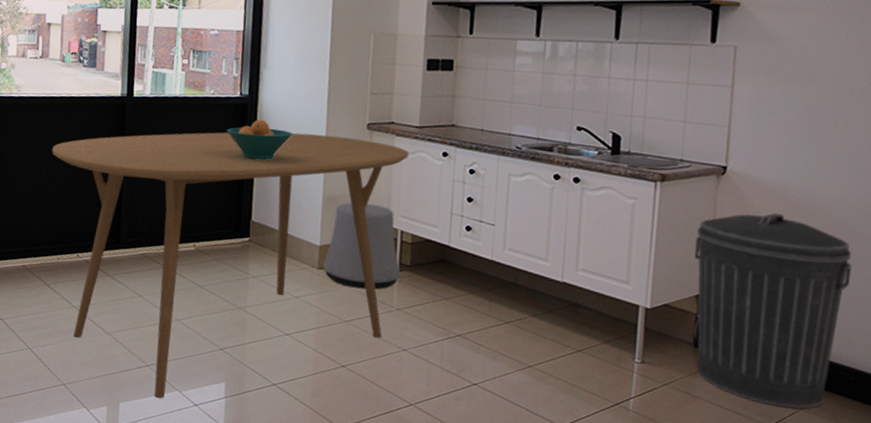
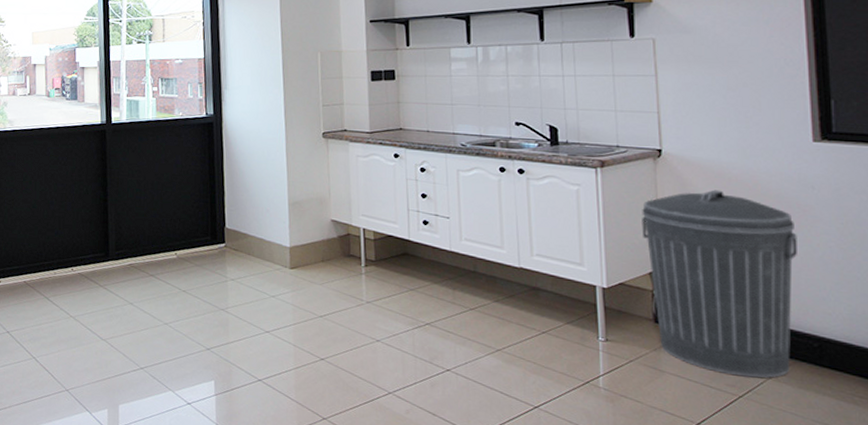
dining table: present [52,132,409,399] -> none [44,145,363,400]
fruit bowl: present [227,119,293,160] -> none [197,135,256,172]
stool: present [322,203,401,290] -> none [294,206,367,285]

